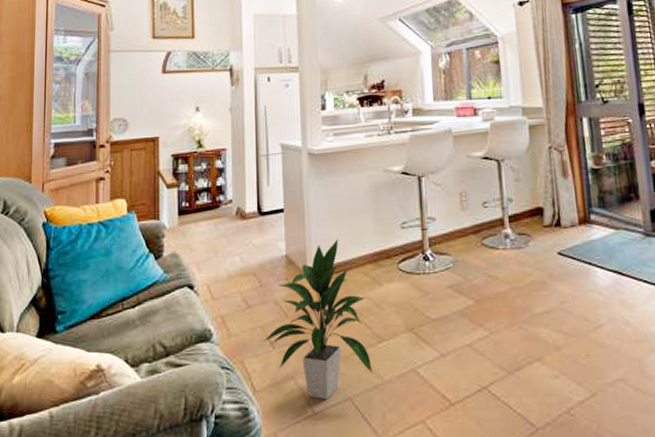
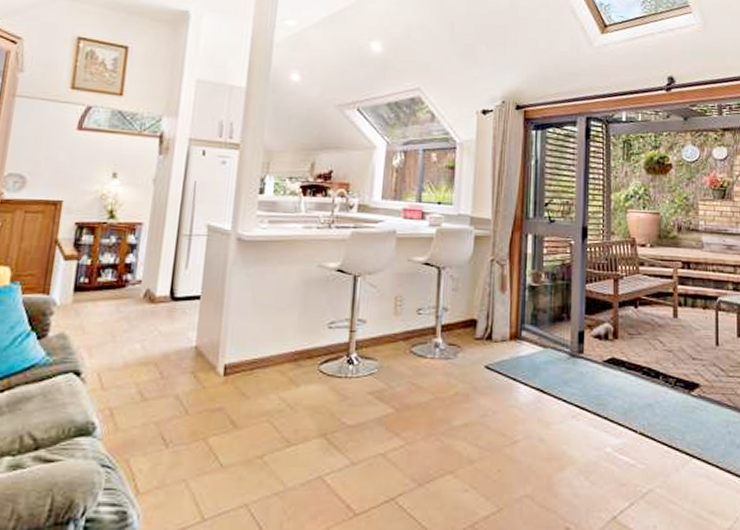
indoor plant: present [263,239,372,400] -> none [155,334,279,506]

